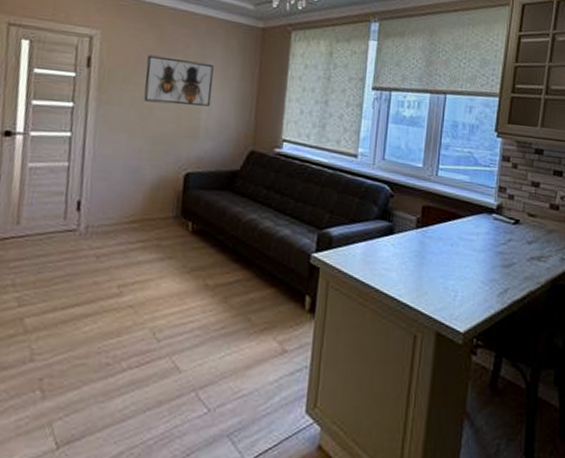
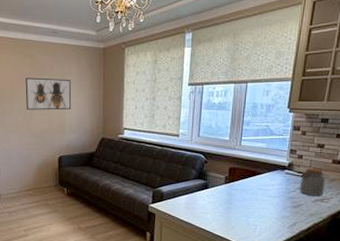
jar: none [510,212,542,253] -> present [299,167,326,196]

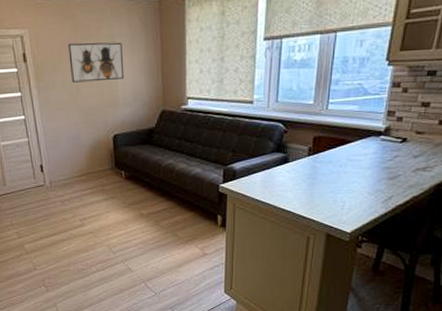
jar: present [299,167,326,196] -> none [397,131,430,165]

